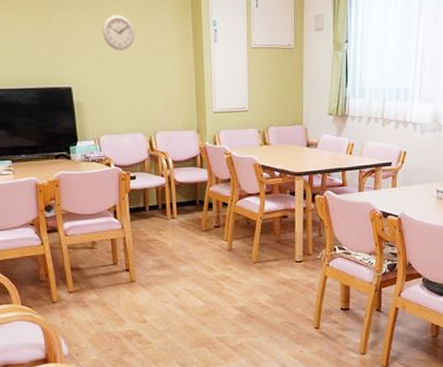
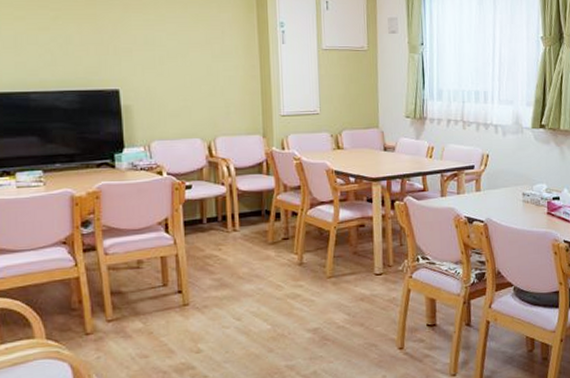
wall clock: present [102,15,135,50] -> none [156,15,194,51]

